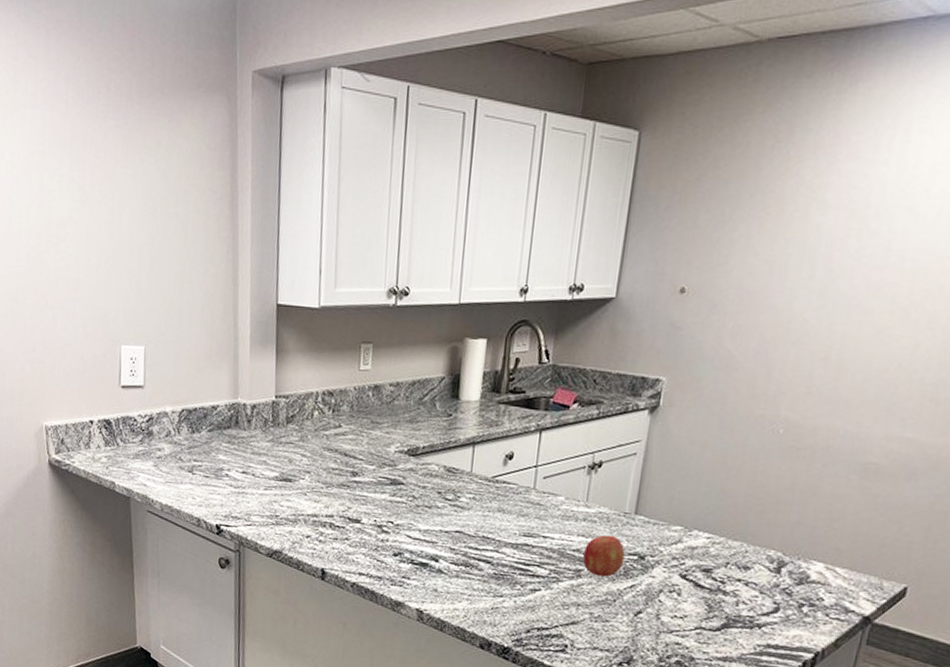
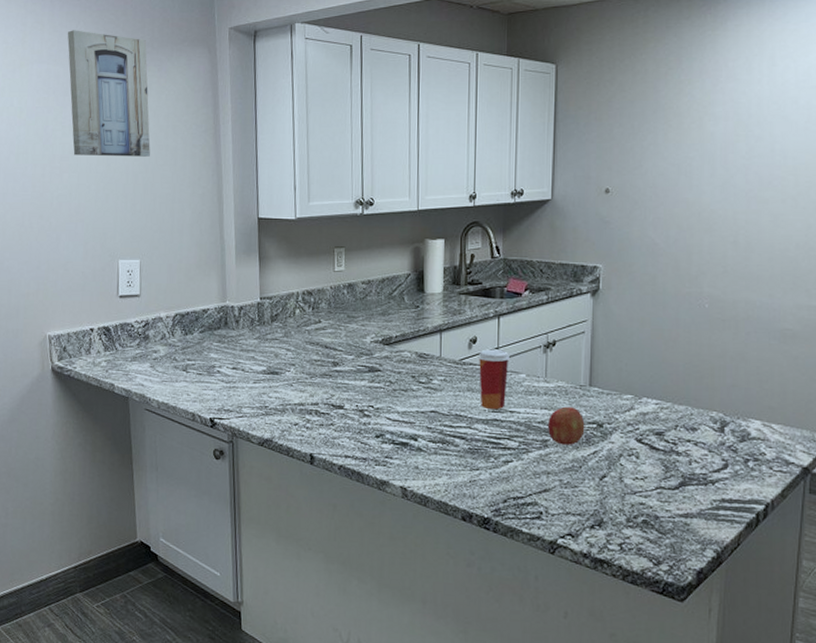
wall art: none [65,68,158,227] -> present [67,30,150,157]
paper cup: none [511,466,549,534] -> present [478,349,509,410]

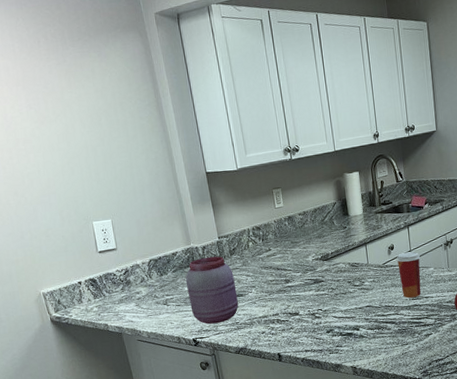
wall art: present [67,30,150,157] -> none [9,26,104,137]
jar: none [212,320,272,404] -> present [185,256,239,324]

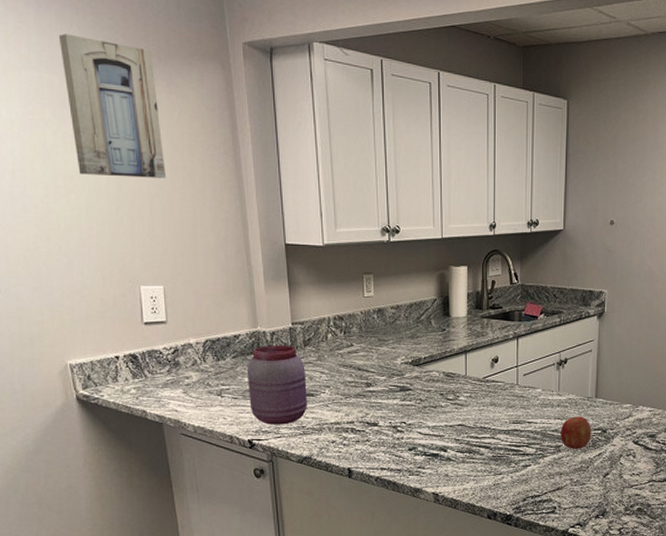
wall art: none [9,26,104,137] -> present [59,34,166,178]
paper cup: present [396,251,421,298] -> none [499,367,527,421]

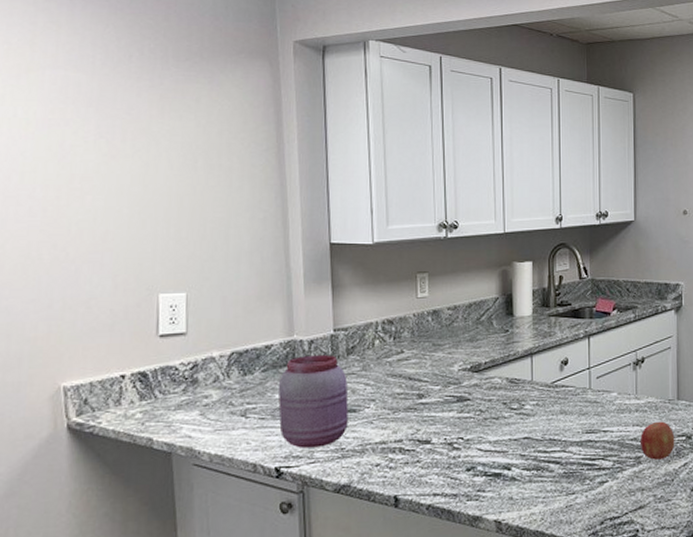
wall art: present [59,34,166,178] -> none [92,33,199,177]

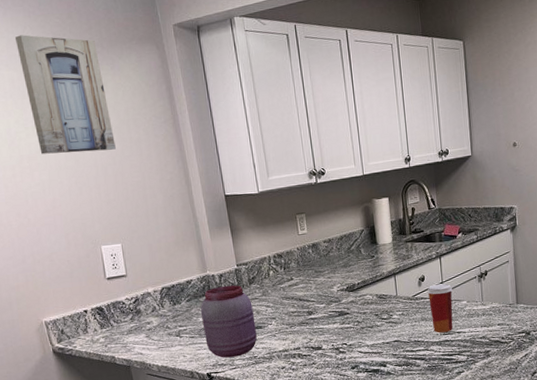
wall art: none [92,33,199,177] -> present [15,35,116,154]
paper cup: none [570,369,601,431] -> present [427,283,453,333]
fruit: present [640,421,675,460] -> none [488,322,517,353]

